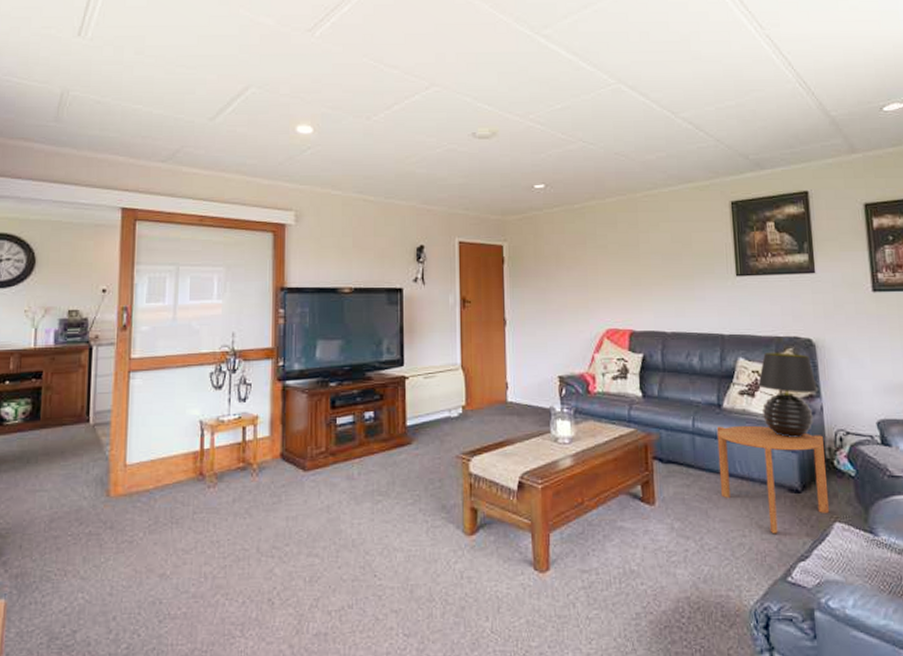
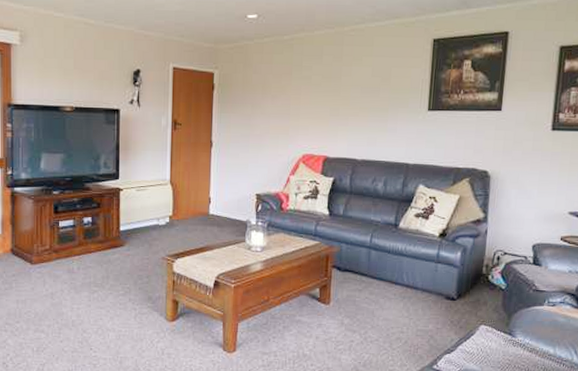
side table: present [716,425,830,534] -> none [387,242,483,332]
table lamp: present [757,353,818,437] -> none [432,182,486,255]

